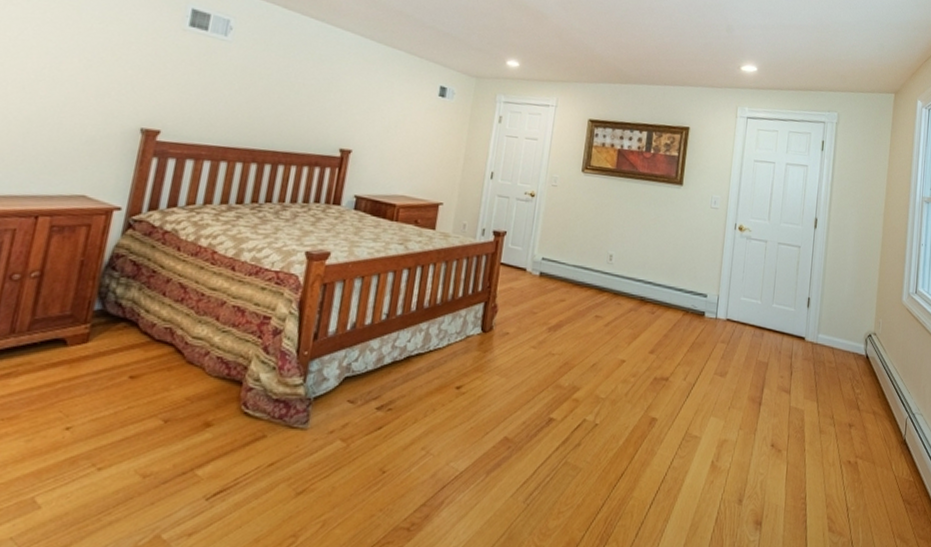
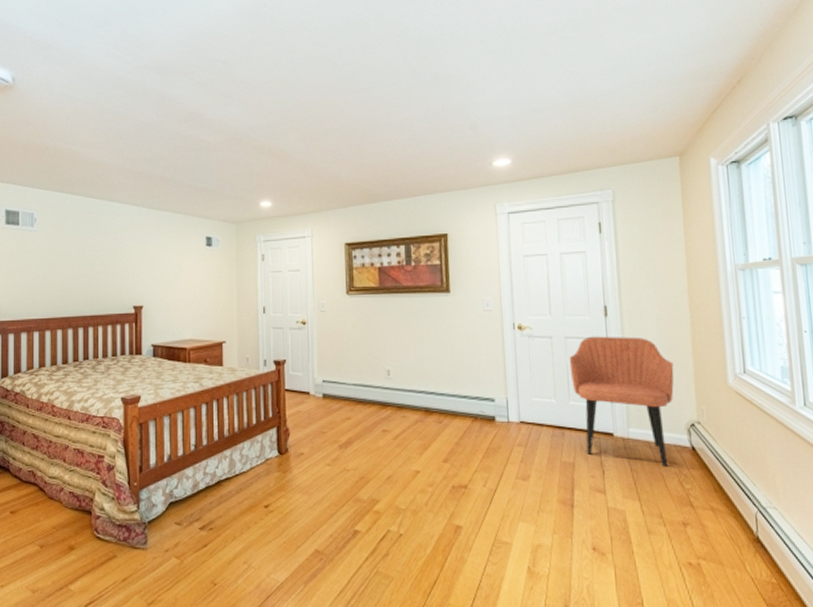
armchair: none [777,245,863,372] -> present [569,336,674,467]

